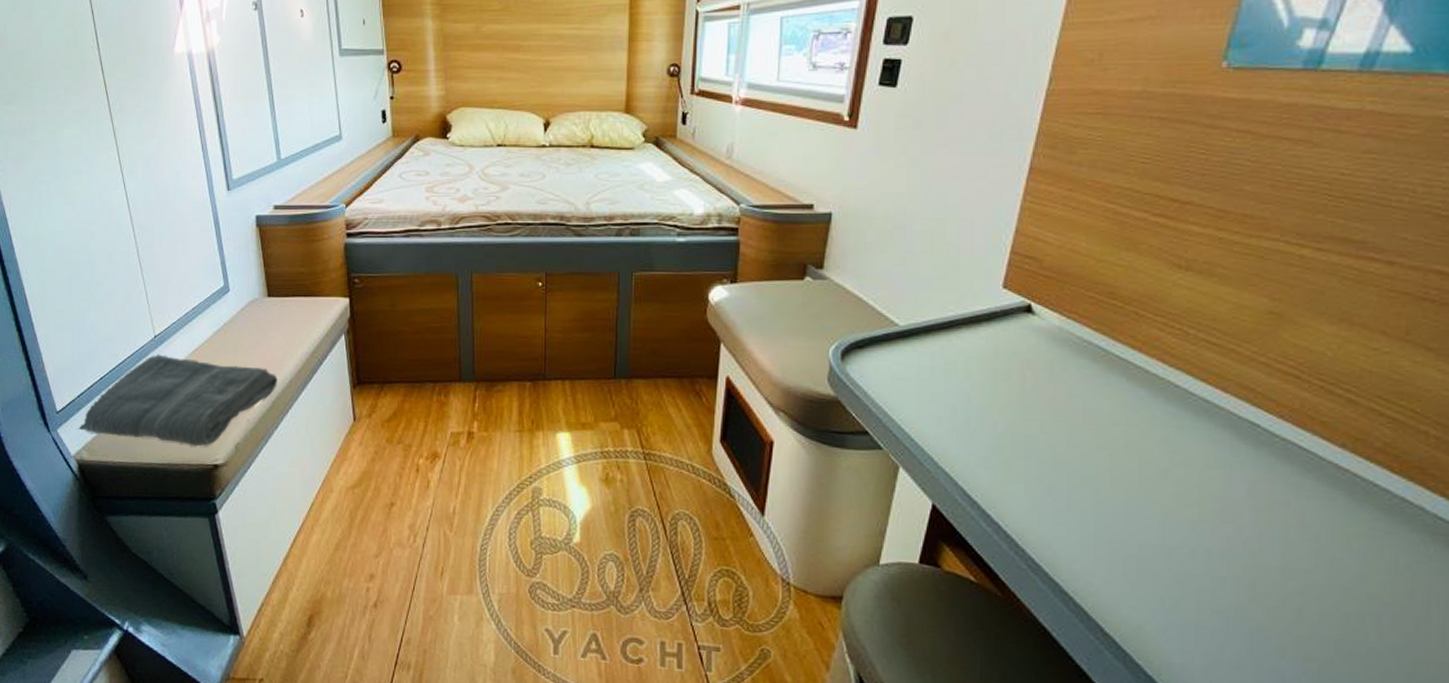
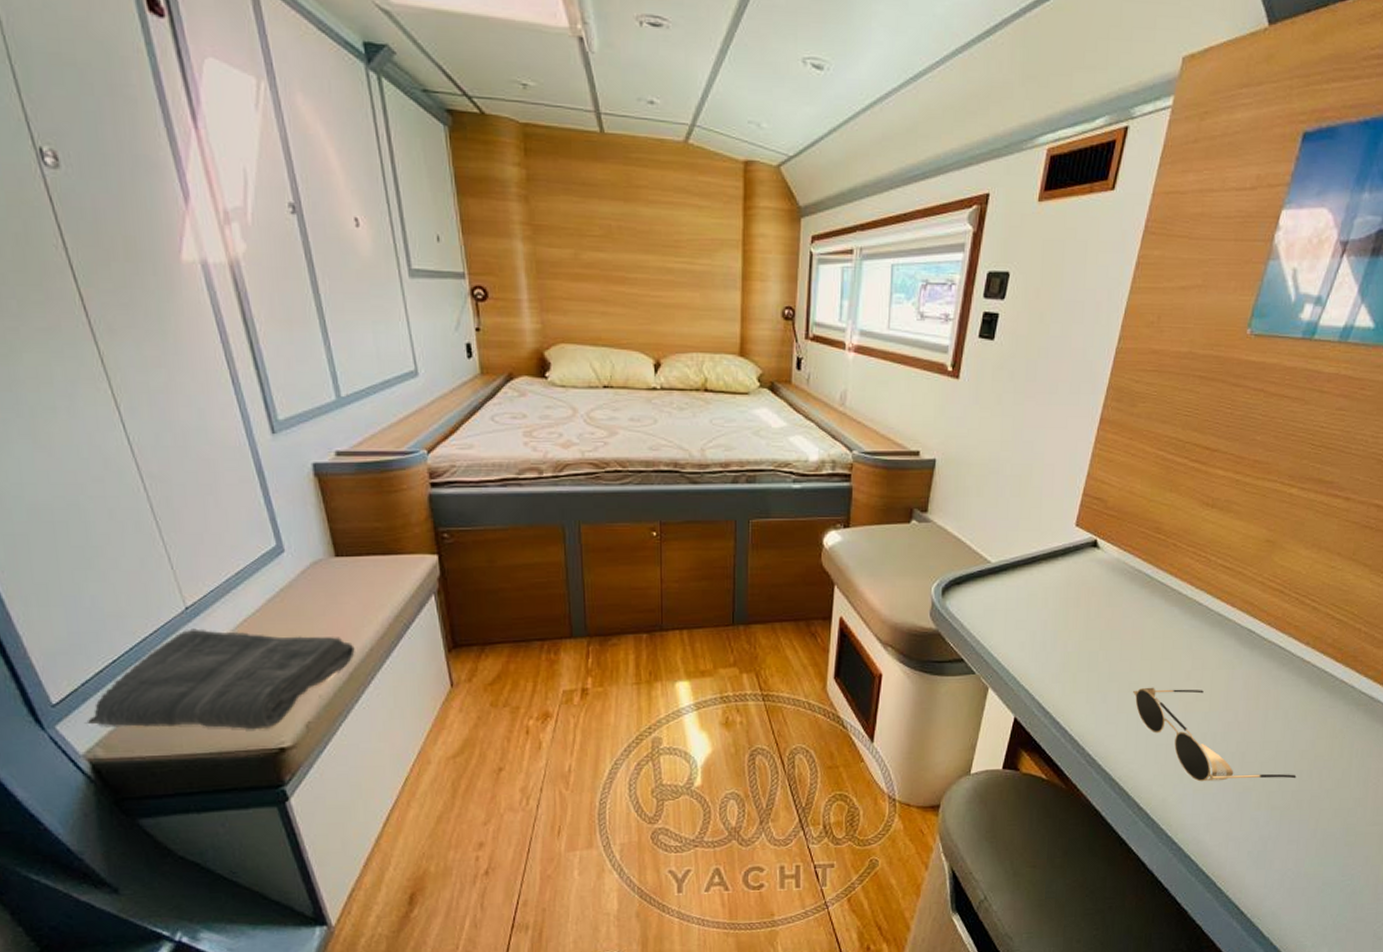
sunglasses: none [1088,483,1340,624] -> present [1133,687,1297,782]

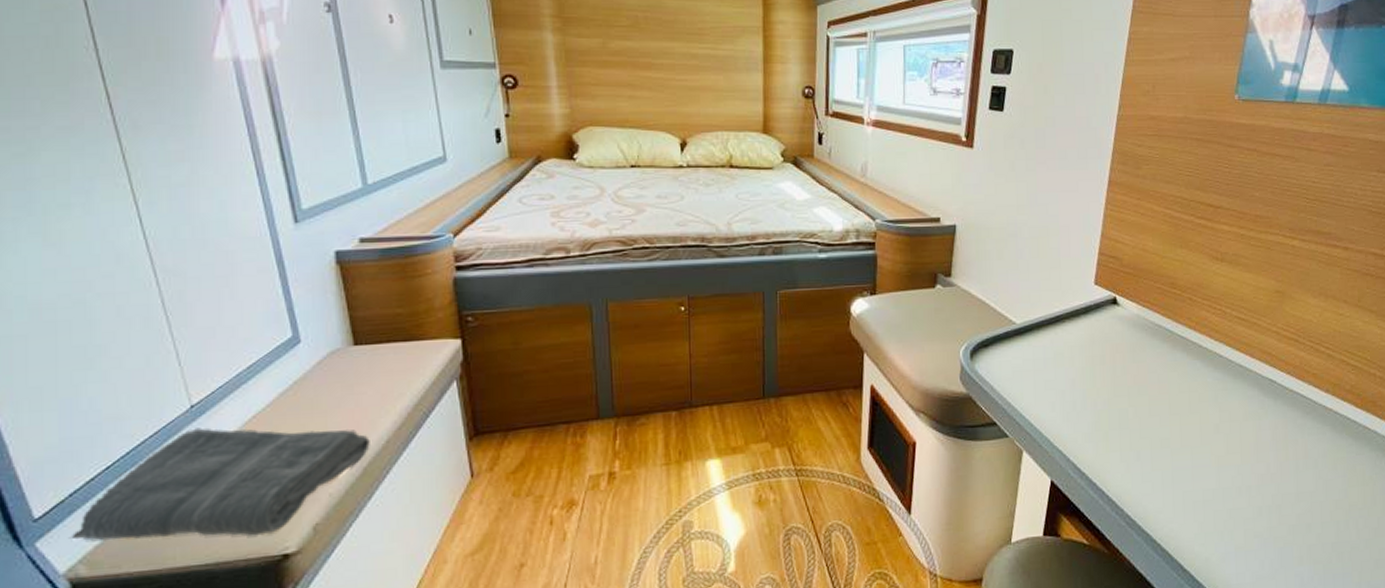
sunglasses: present [1133,687,1297,782] -> none [1165,442,1334,539]

